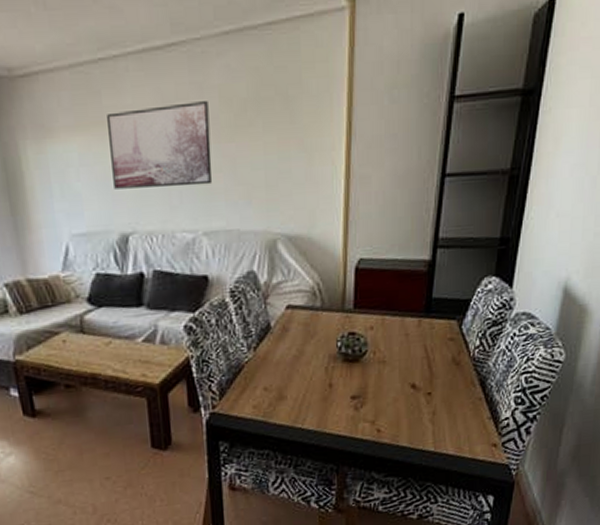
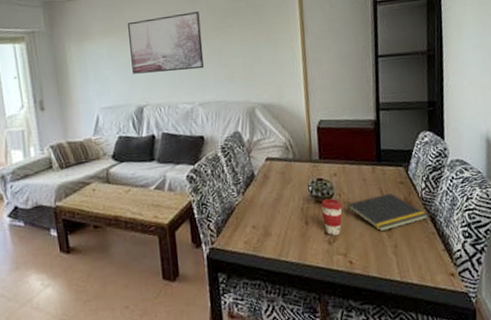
coffee cup: none [349,356,377,400] -> present [320,198,343,236]
notepad: none [380,352,478,397] -> present [347,193,428,232]

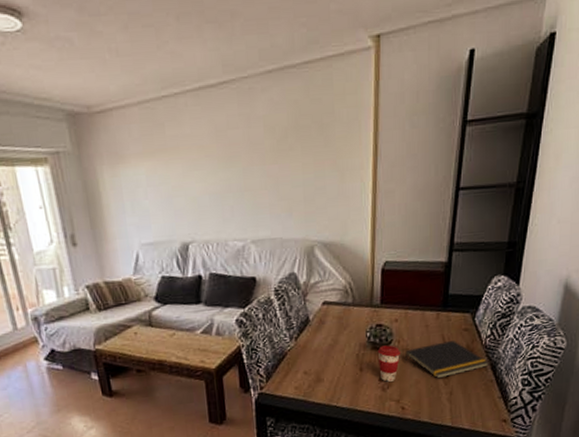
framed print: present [128,12,204,74] -> none [170,130,259,205]

